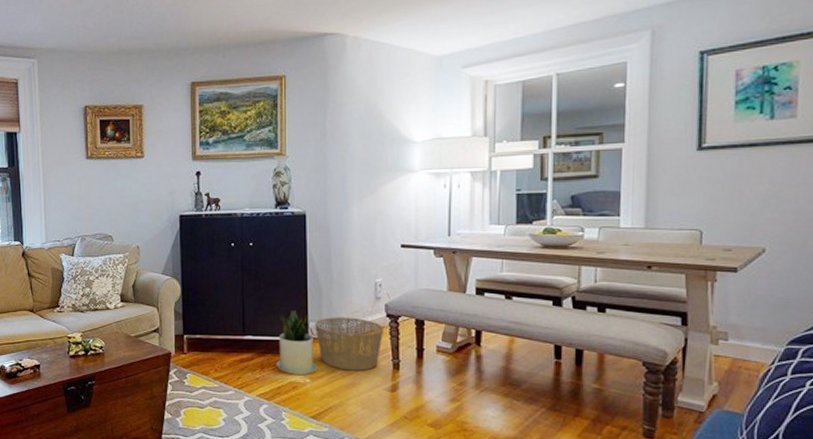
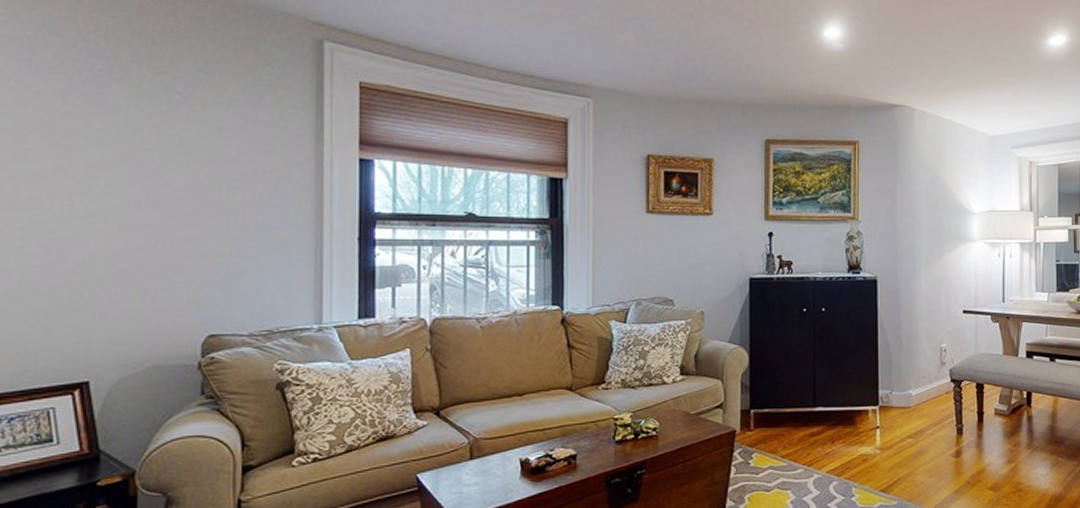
planter: present [276,309,317,375] -> none [847,377,887,446]
basket: present [314,317,385,371] -> none [885,383,949,439]

